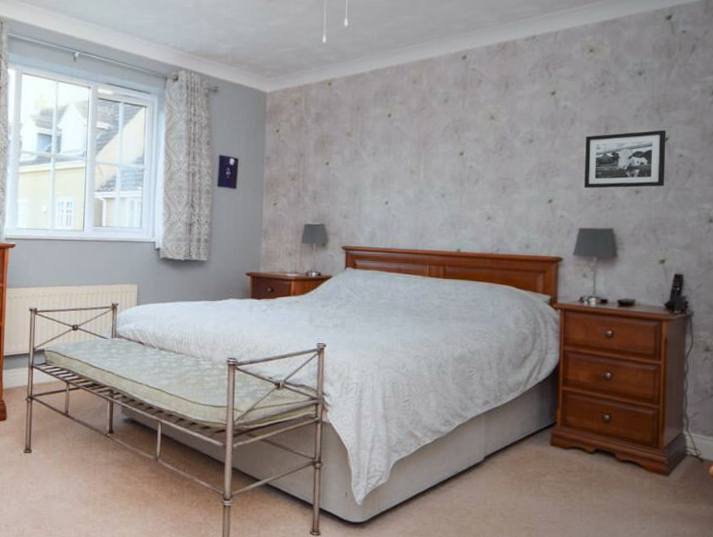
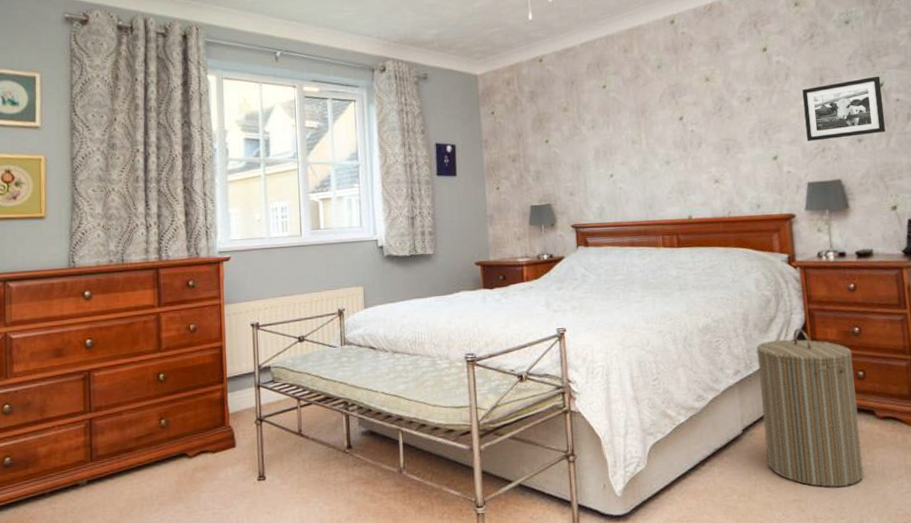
laundry hamper: none [504,367,601,521] -> present [756,328,864,488]

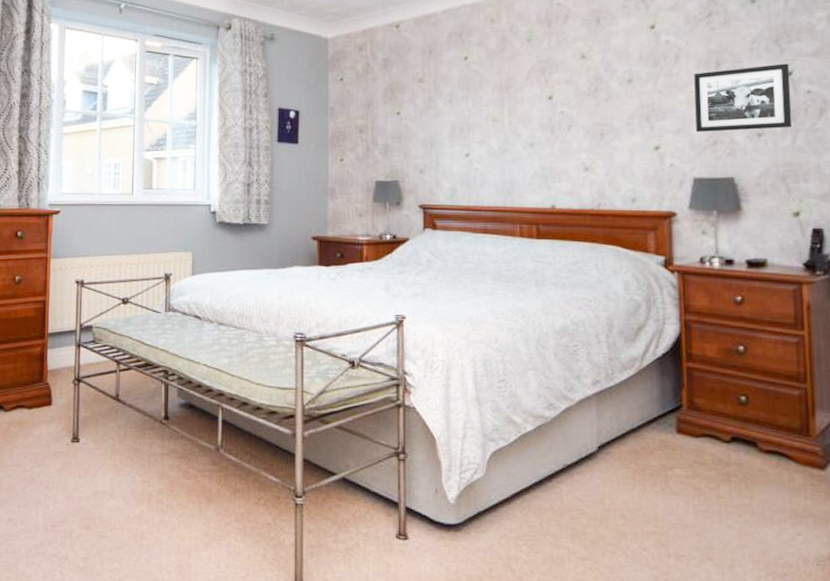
laundry hamper: present [756,328,864,488] -> none [620,340,739,524]

